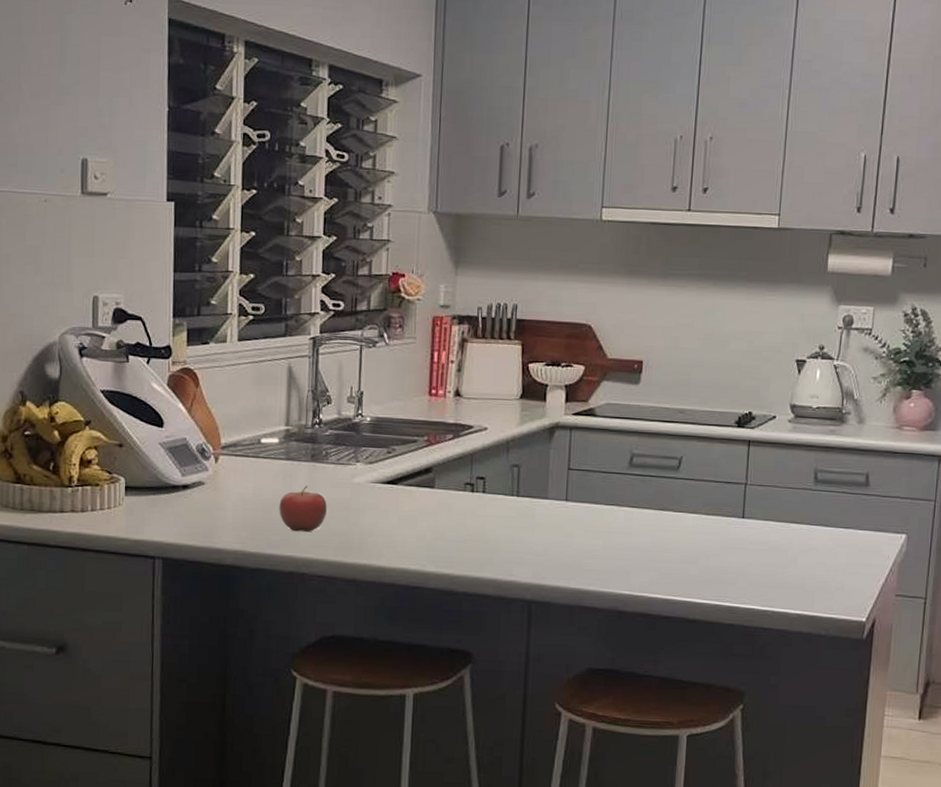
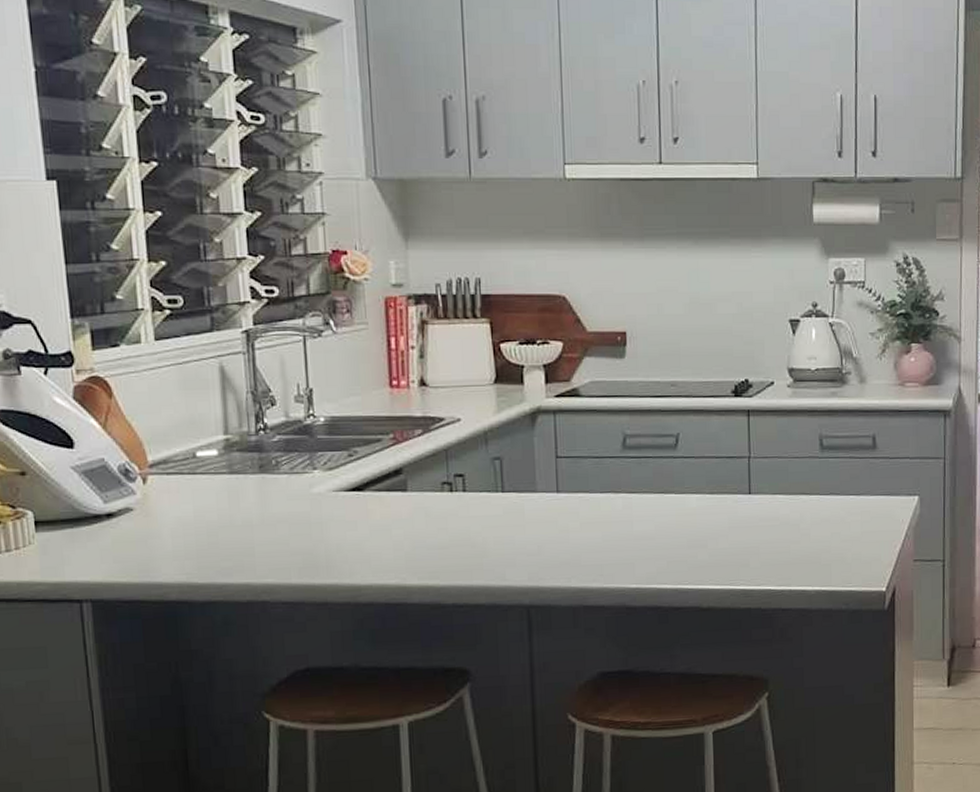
fruit: present [279,486,327,532] -> none [227,502,285,555]

